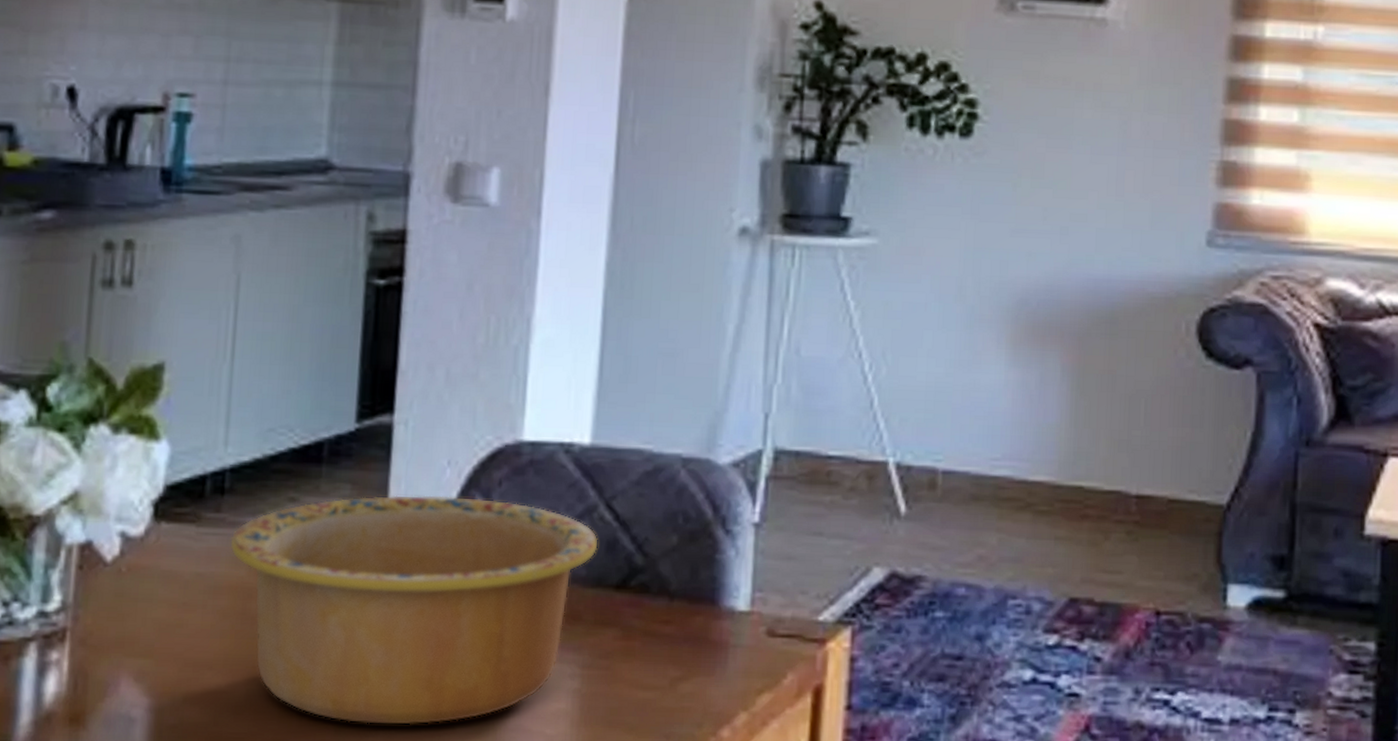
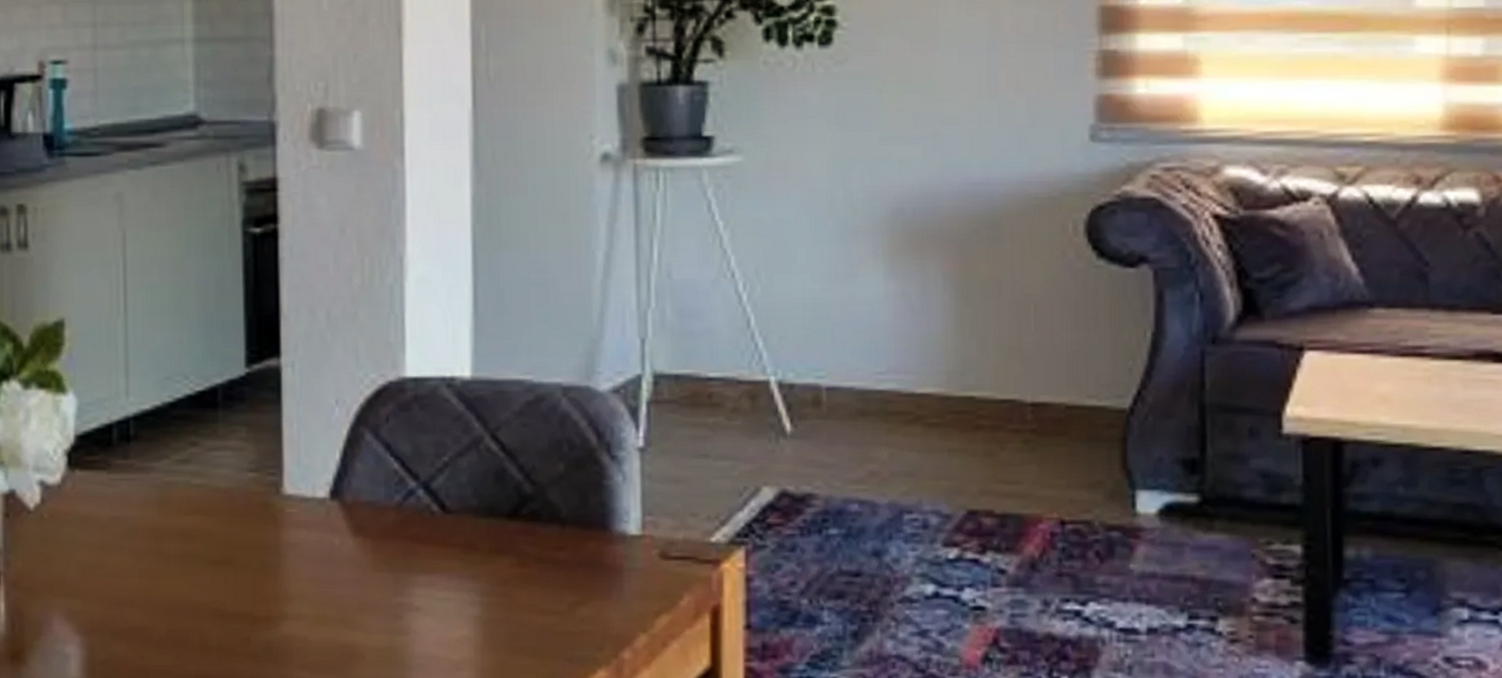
bowl: present [230,495,598,725] -> none [140,434,487,654]

